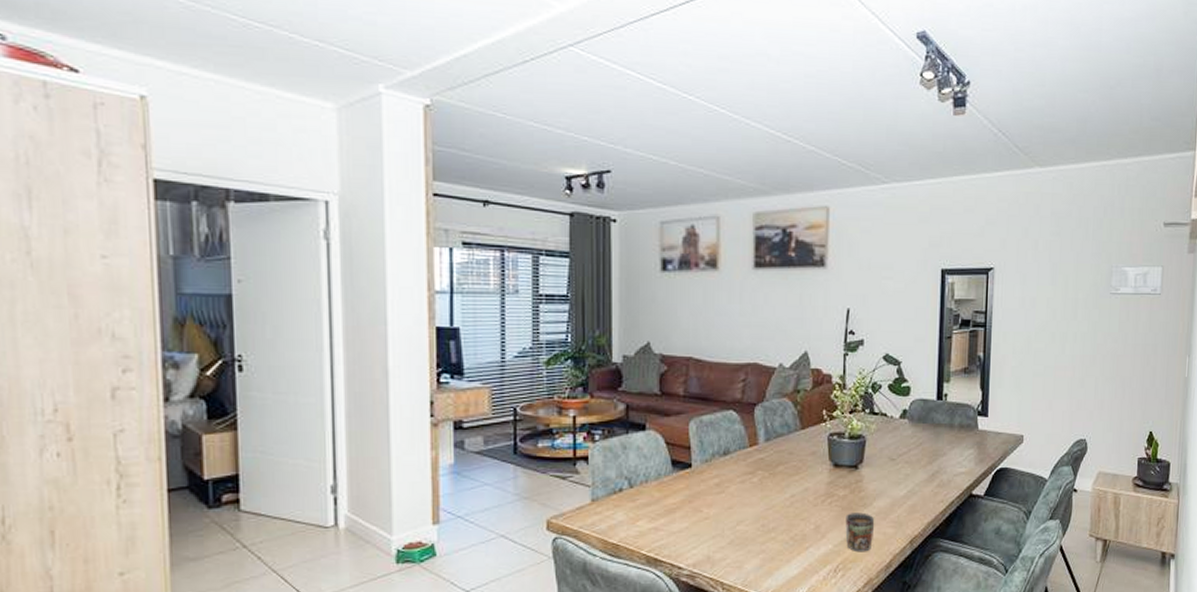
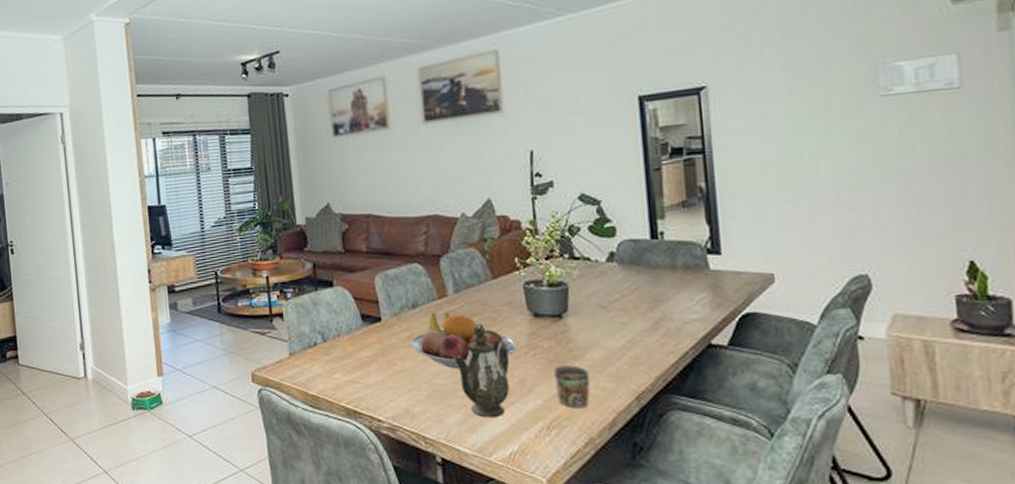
fruit bowl: none [719,460,816,516] -> present [411,312,517,369]
teapot: none [757,473,807,563] -> present [453,324,509,418]

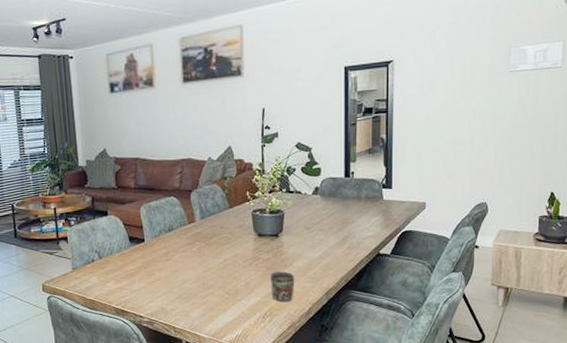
fruit bowl: present [411,312,517,369] -> none [167,234,245,277]
teapot: present [453,324,509,418] -> none [198,242,238,312]

